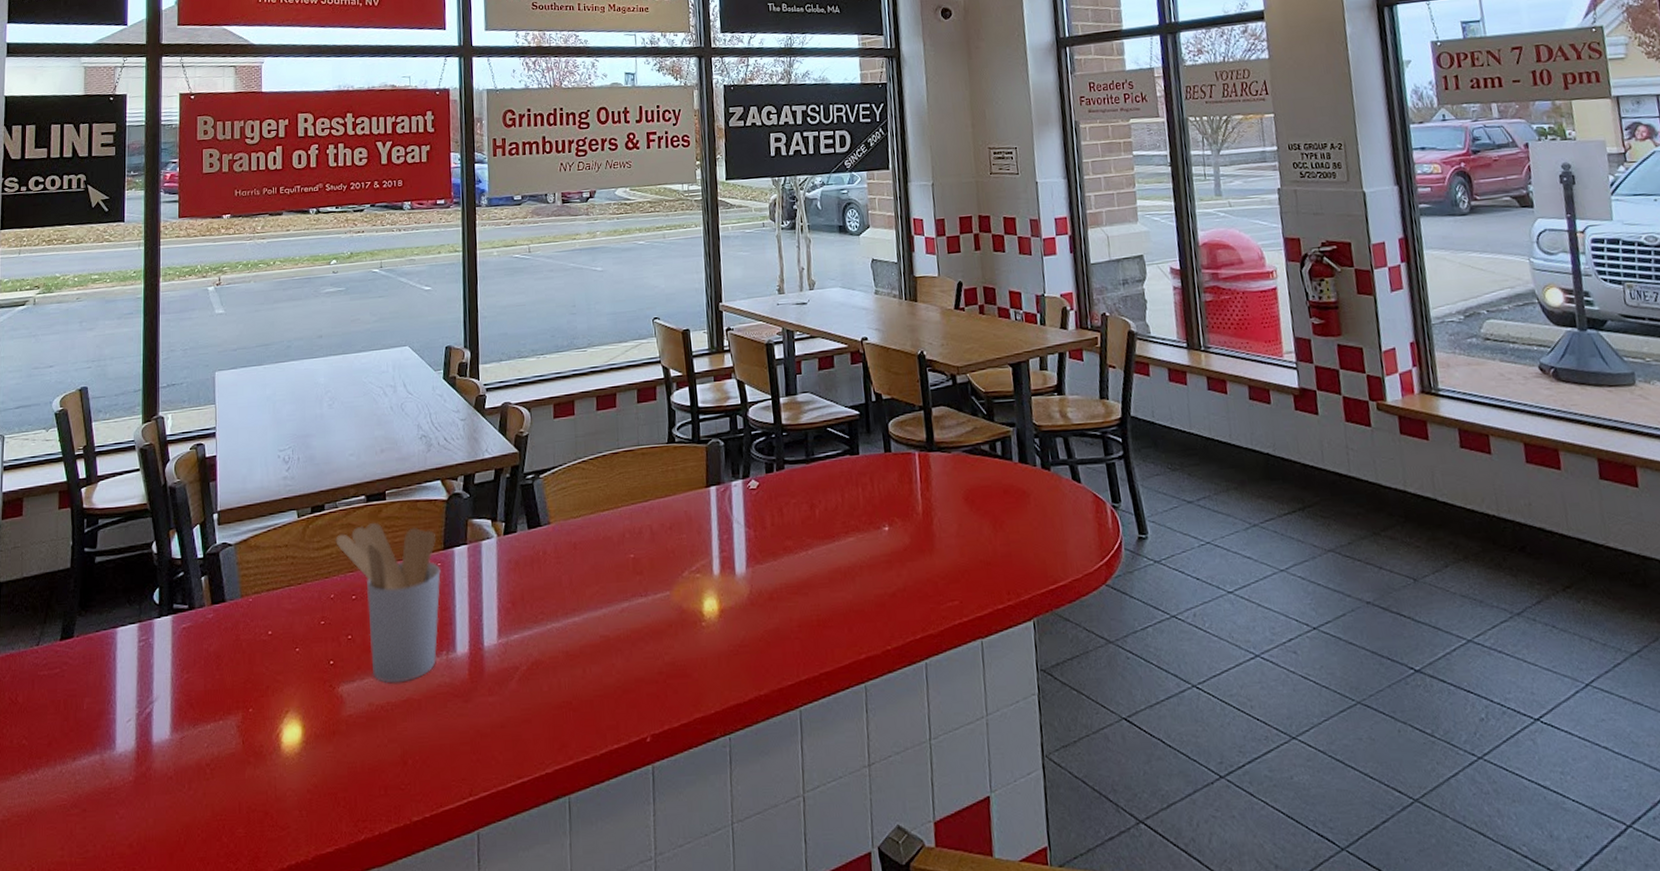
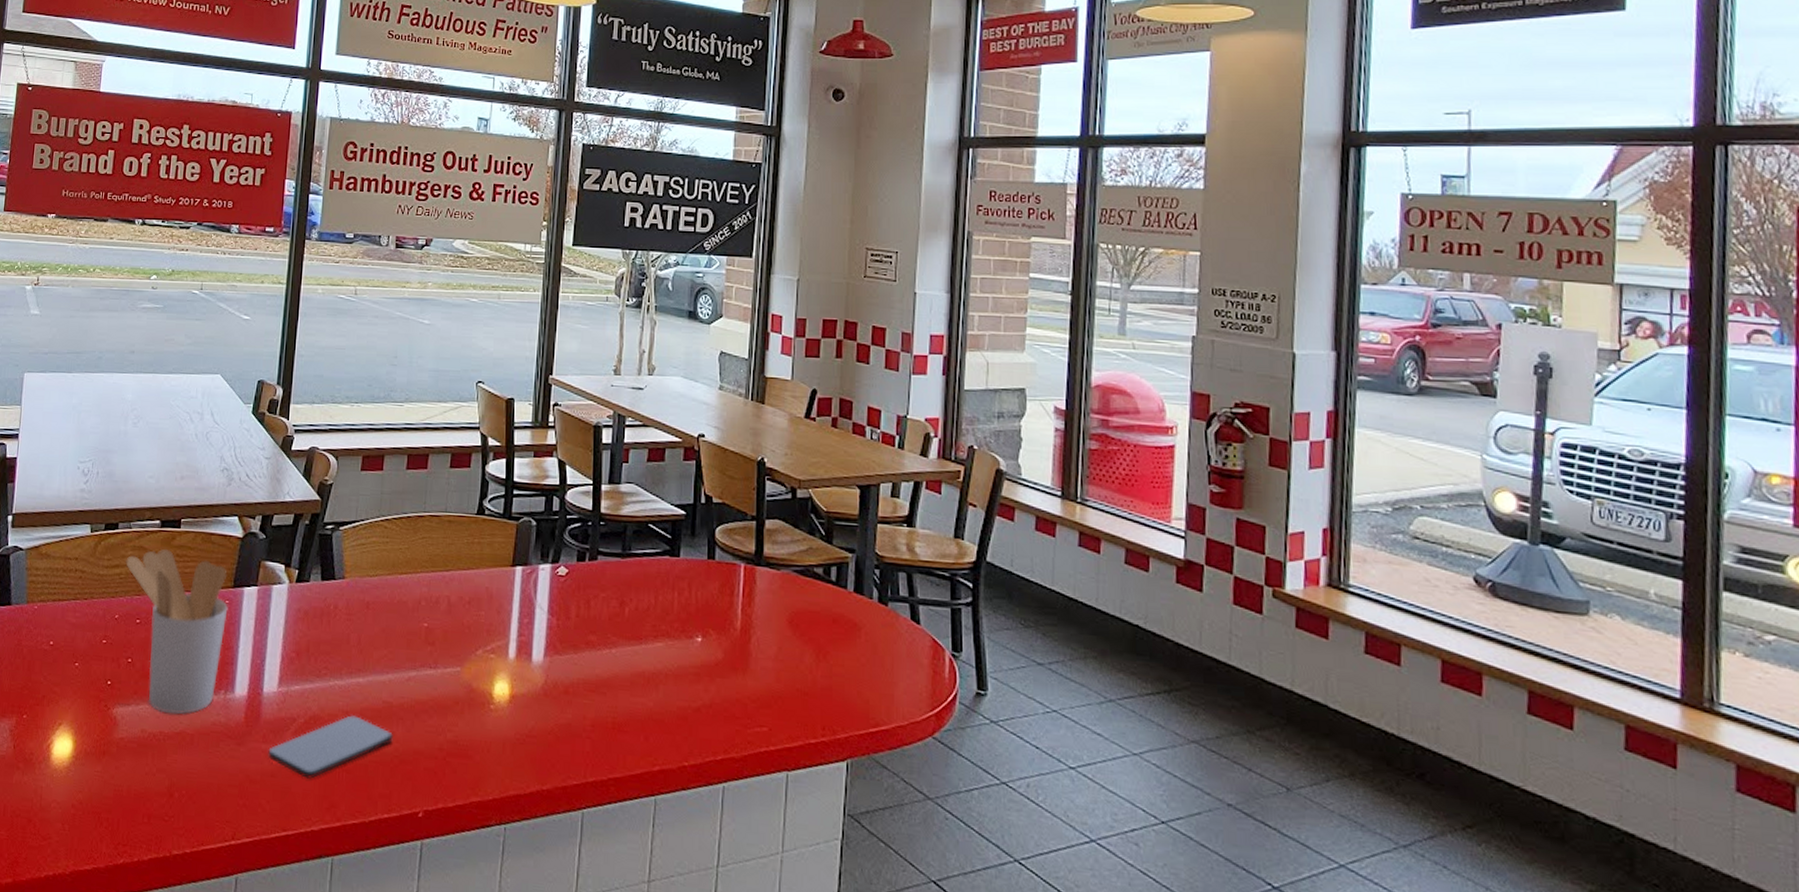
smartphone: none [495,654,614,724] -> present [268,715,393,779]

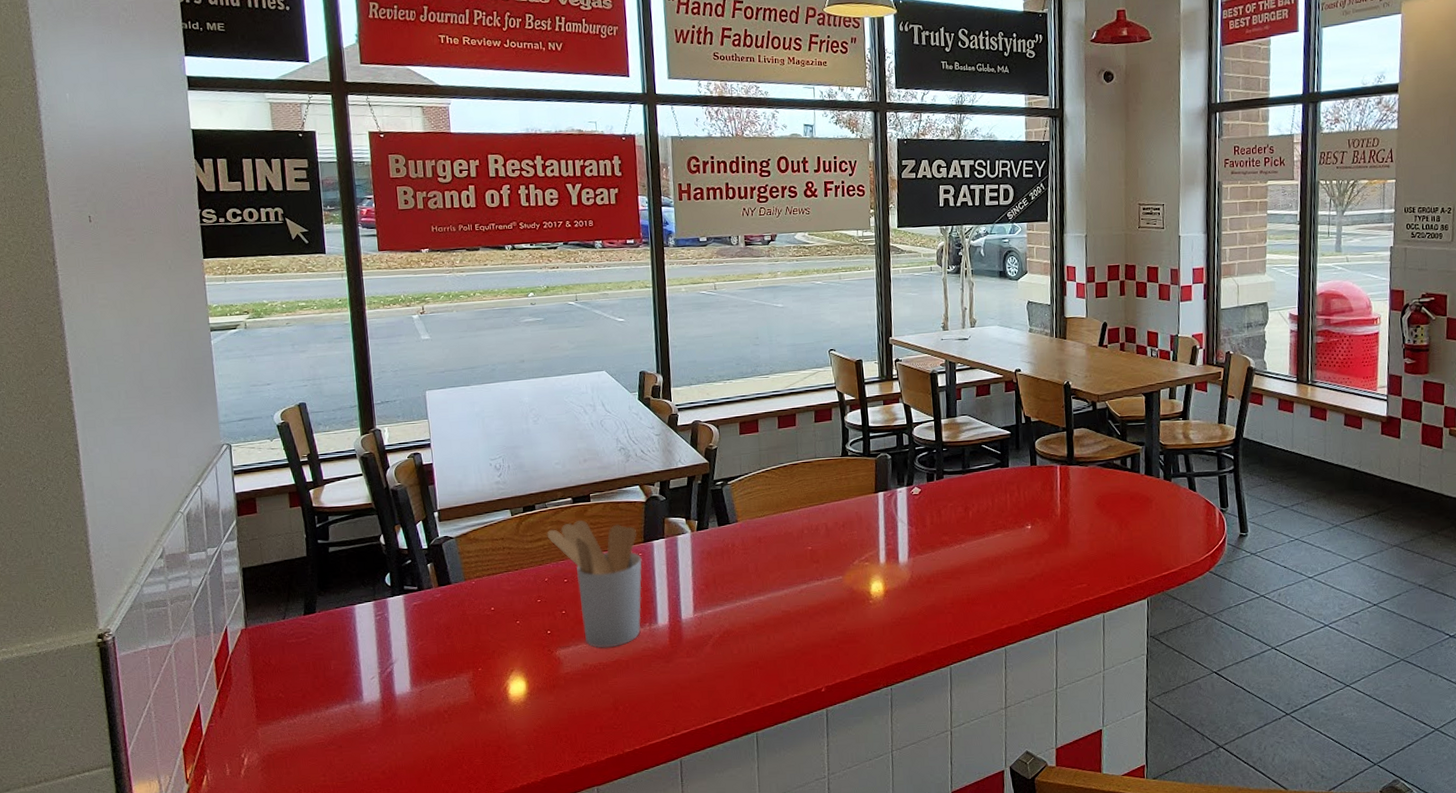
smartphone: present [268,715,393,779] -> none [693,625,794,678]

